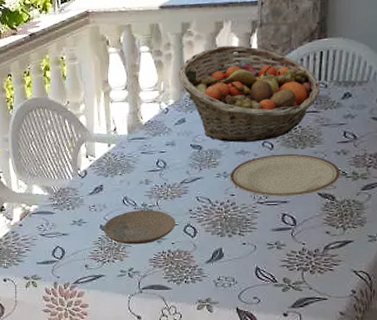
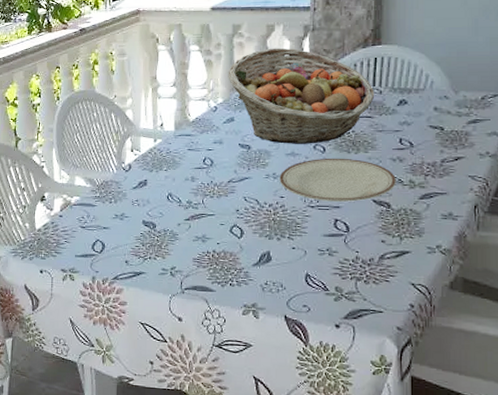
plate: present [103,210,175,245] -> none [145,207,221,243]

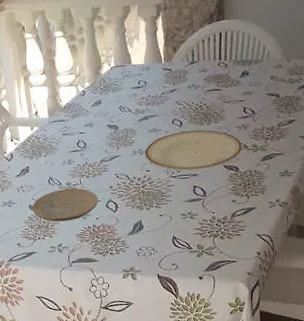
plate: none [145,207,221,243] -> present [32,188,98,222]
fruit basket: present [228,48,375,144] -> none [92,28,222,122]

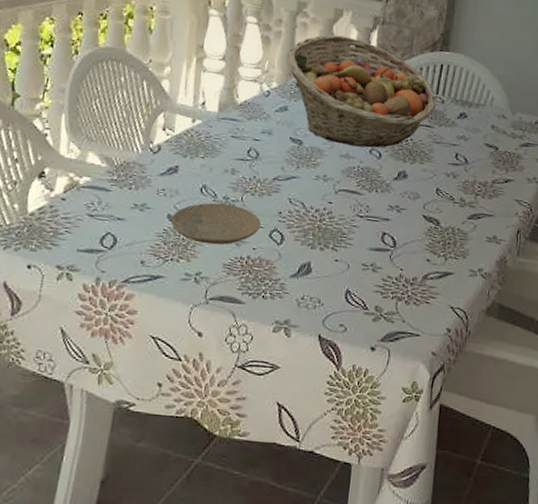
fruit basket: none [92,28,222,122] -> present [286,35,437,148]
plate: present [144,130,242,171] -> none [329,164,448,215]

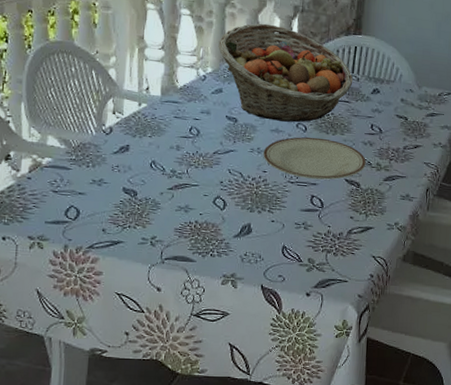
plate: present [170,202,261,245] -> none [126,176,205,213]
plate: none [329,164,448,215] -> present [263,137,366,180]

